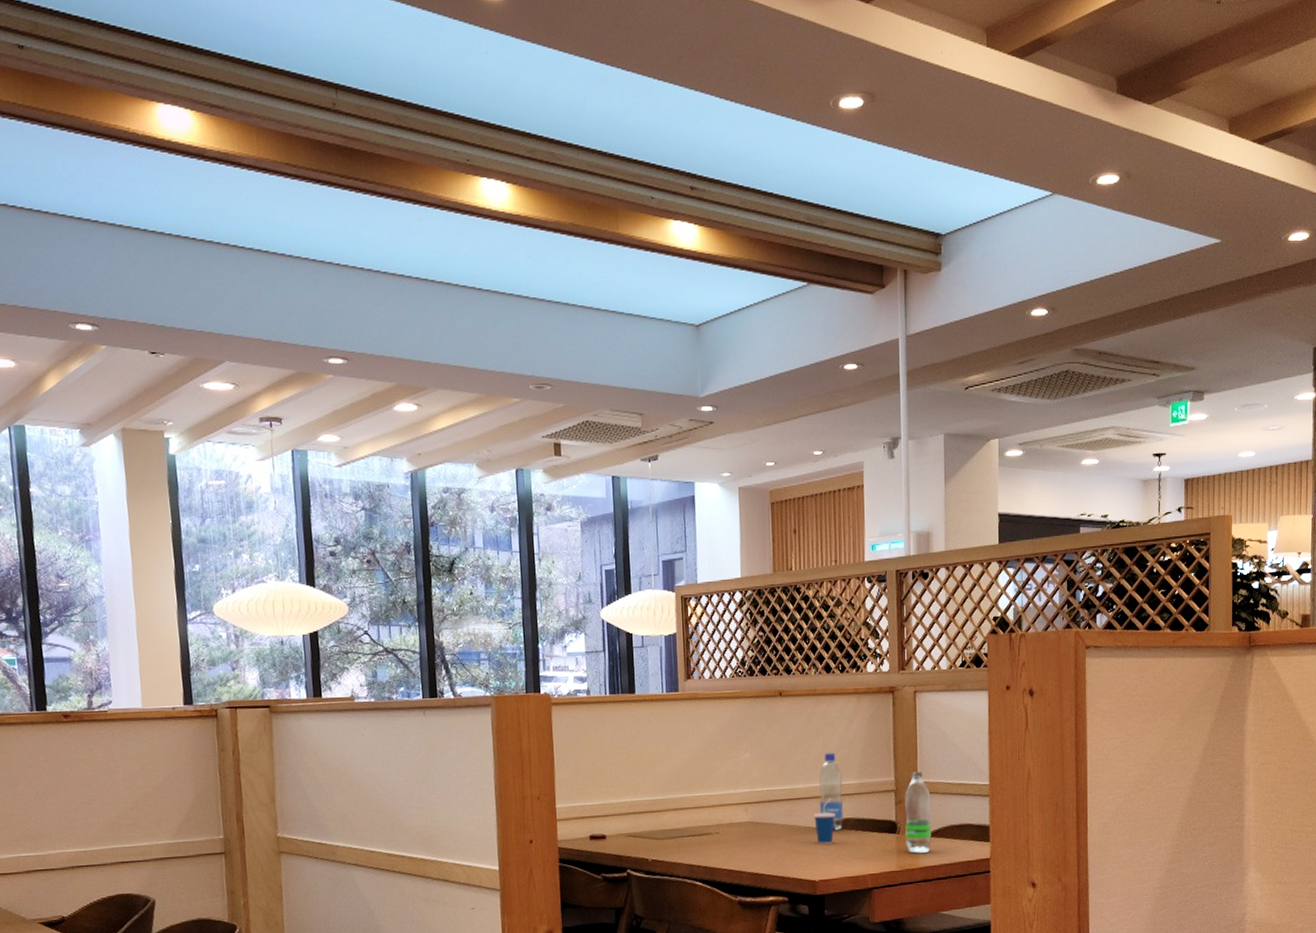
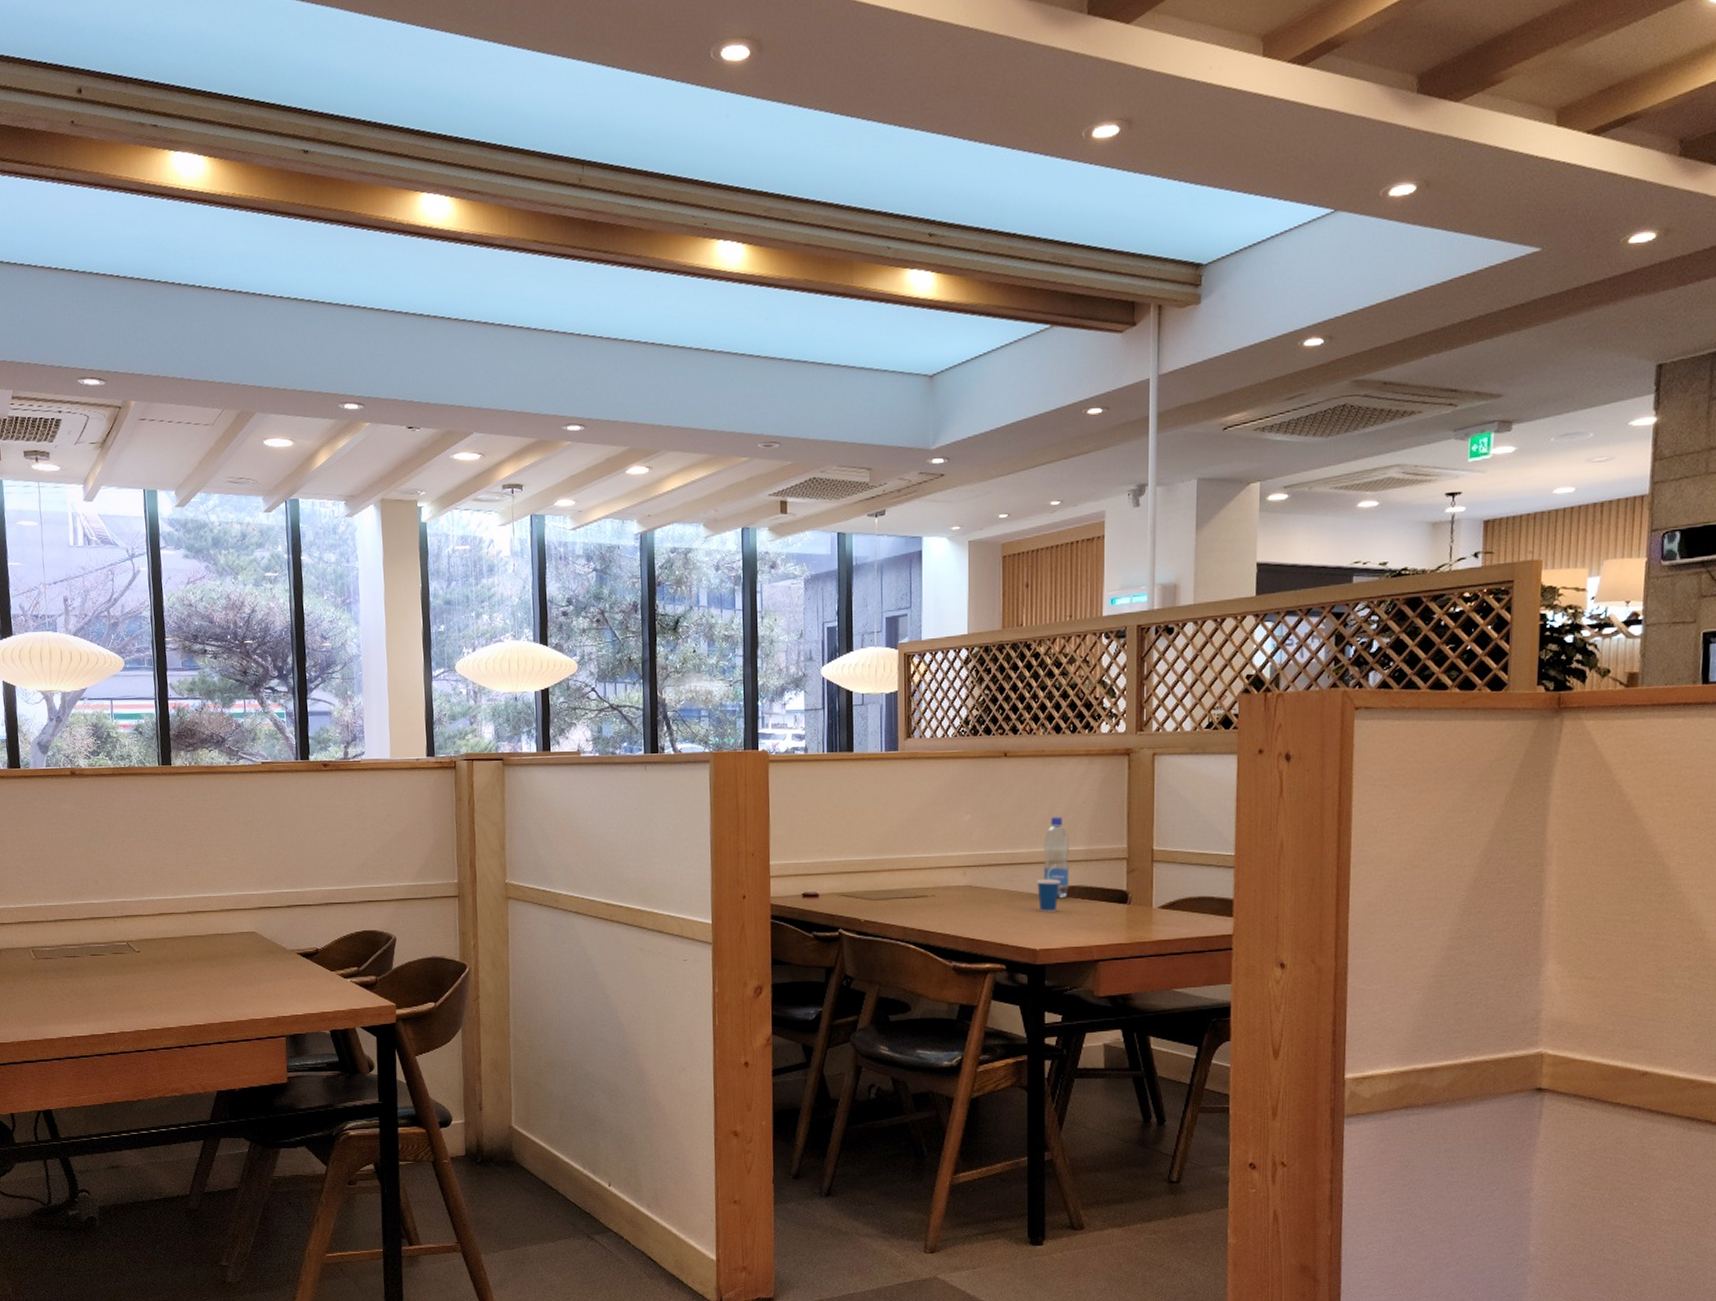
bottle: present [904,771,932,853] -> none [1136,839,1167,926]

